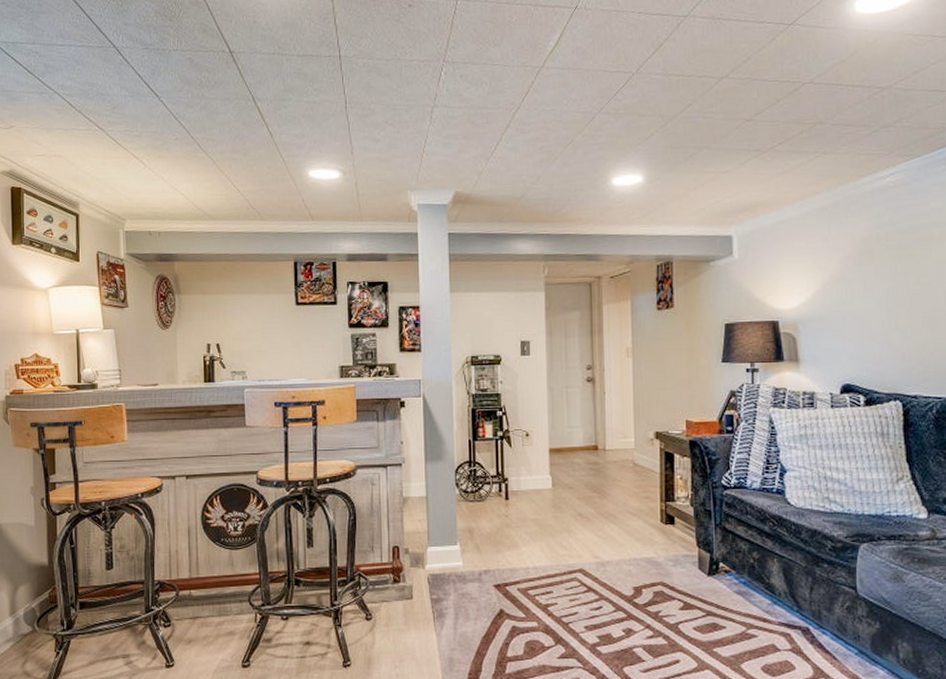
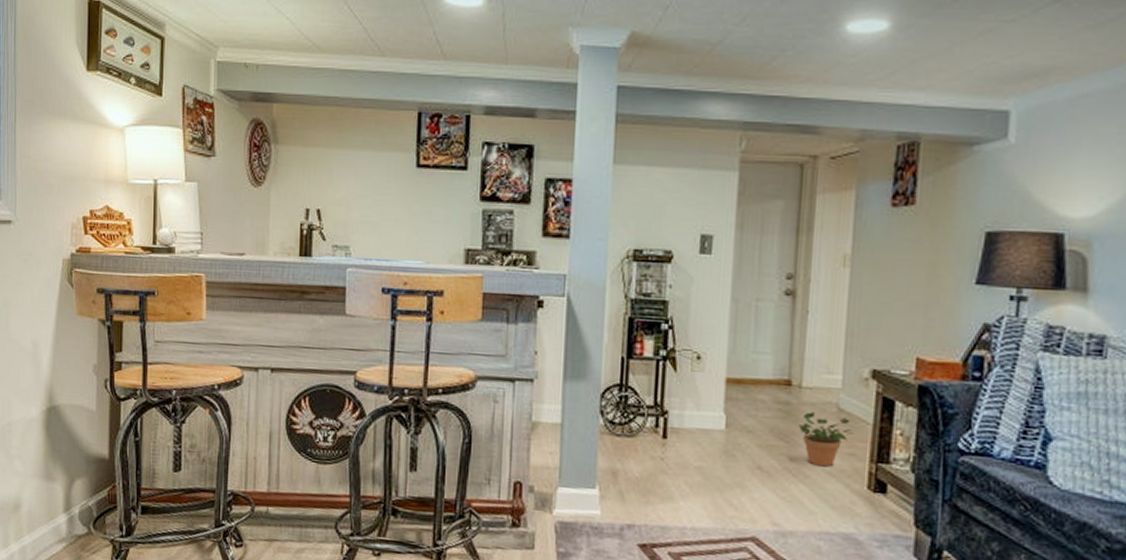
potted plant: none [606,468,647,509] -> present [799,412,854,467]

